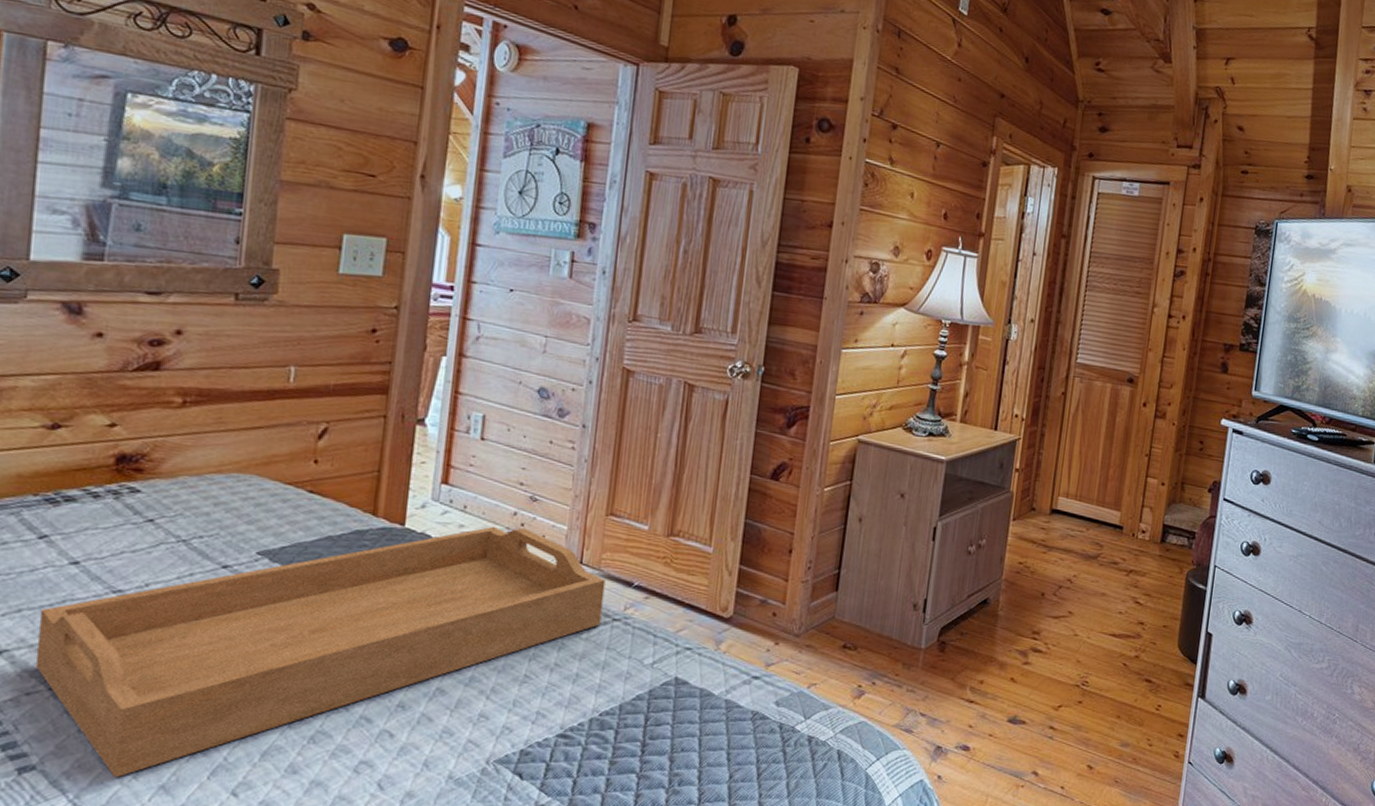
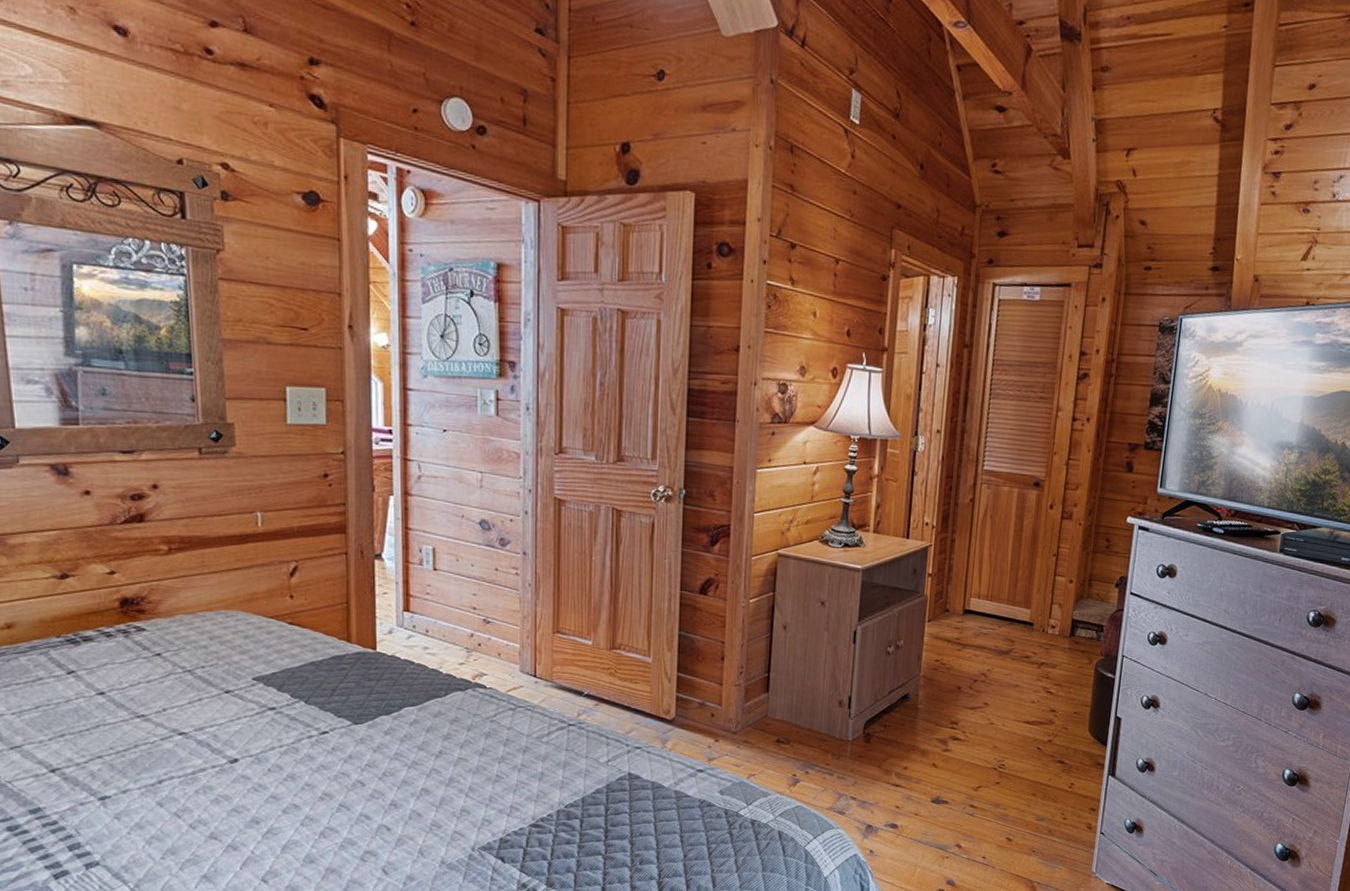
serving tray: present [35,526,606,778] -> none [80,647,559,870]

